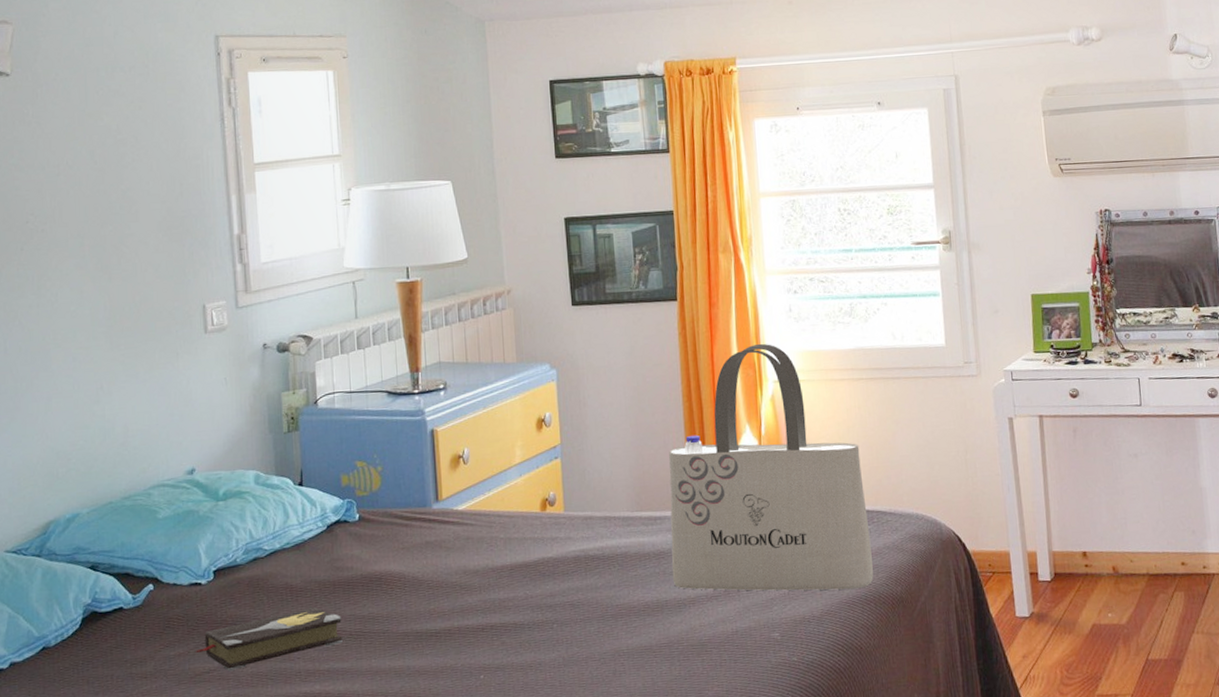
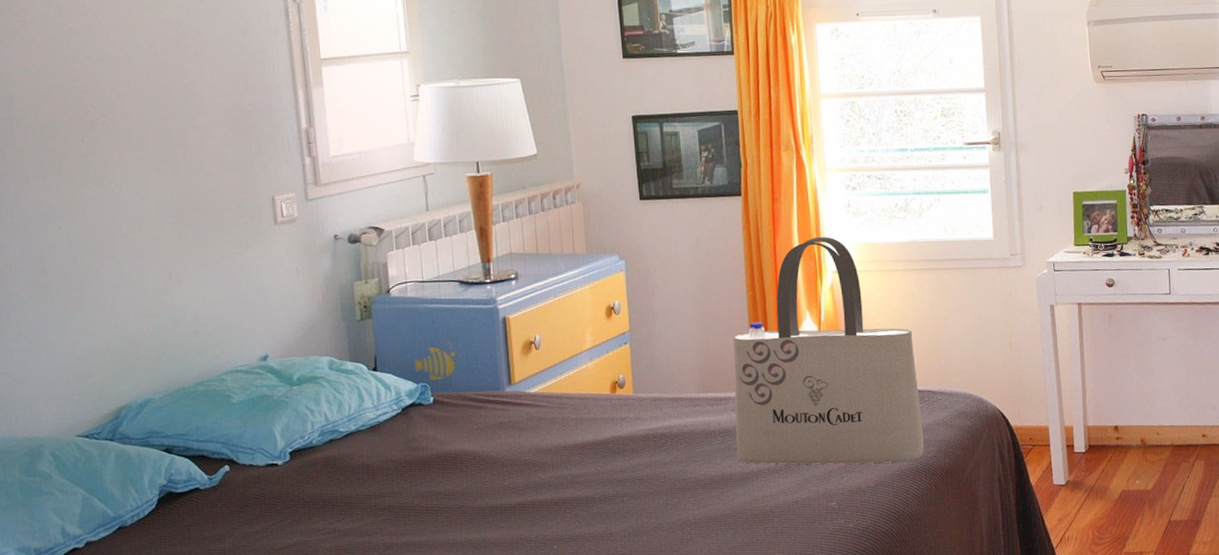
hardback book: present [194,607,343,672] -> none [272,485,419,547]

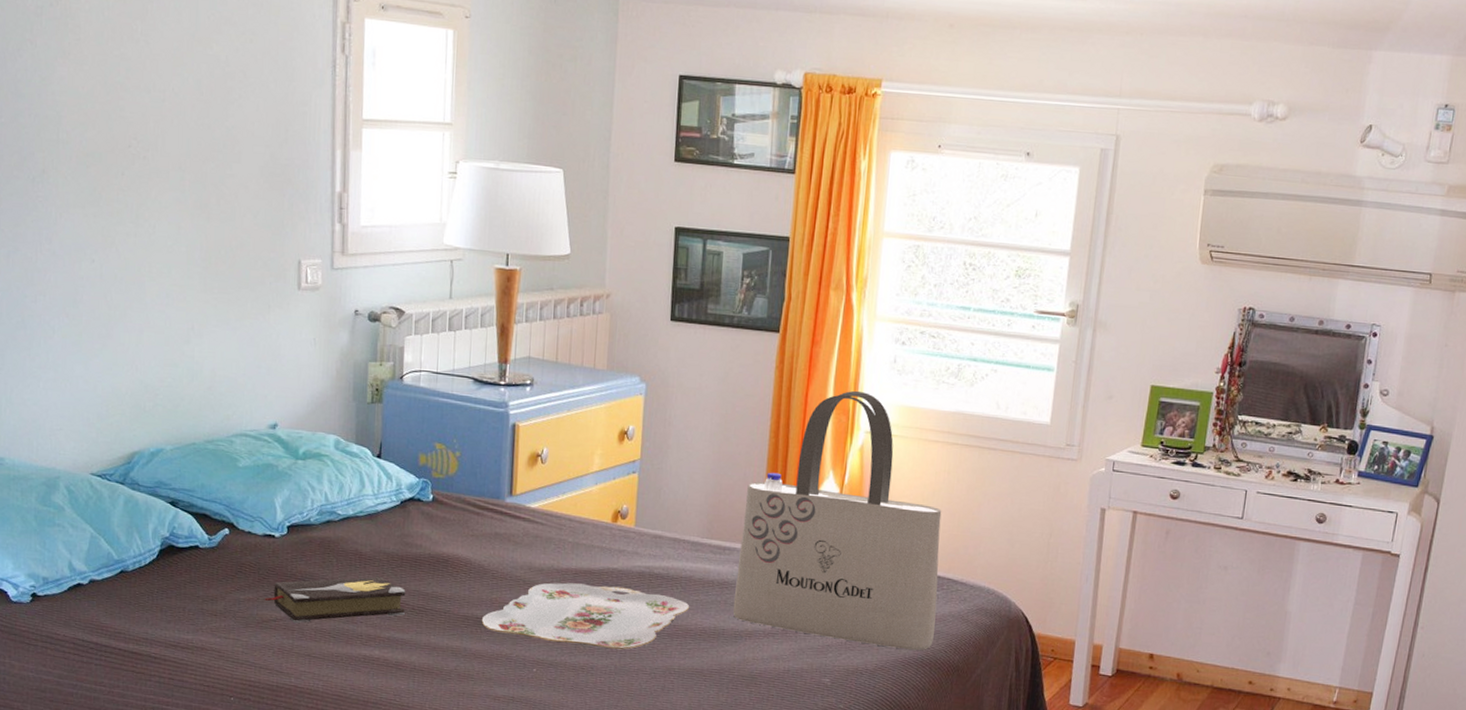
hardback book: none [272,485,419,547] -> present [263,577,406,624]
serving tray: none [496,452,696,518] -> present [481,582,690,650]

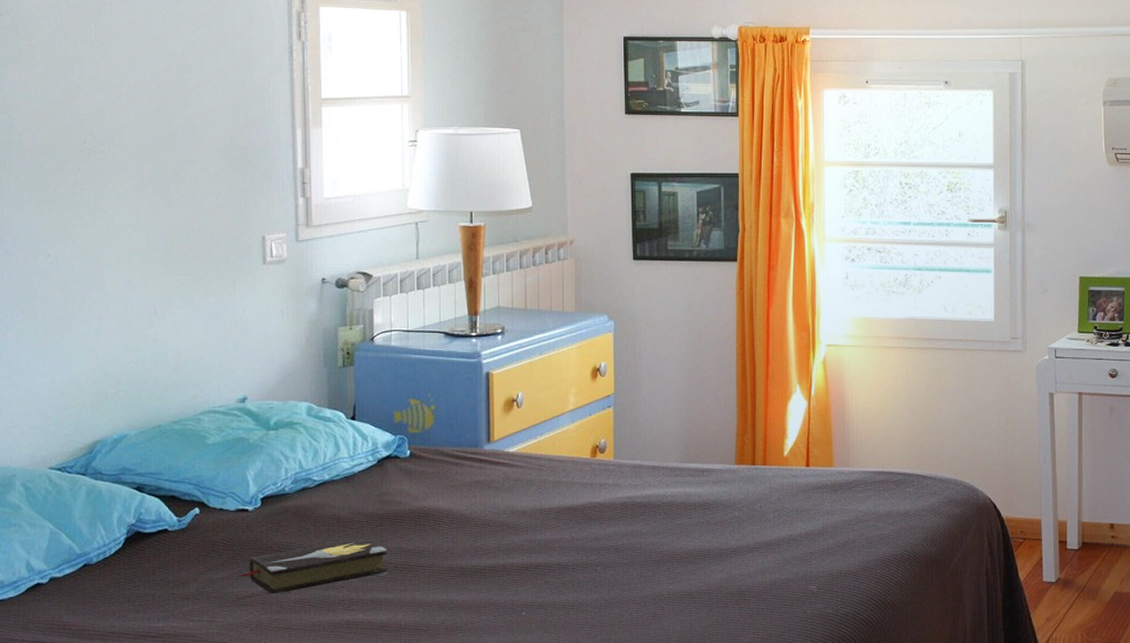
serving tray: present [481,582,690,650] -> none [466,520,674,583]
tote bag: present [733,390,942,651] -> none [716,308,910,548]

